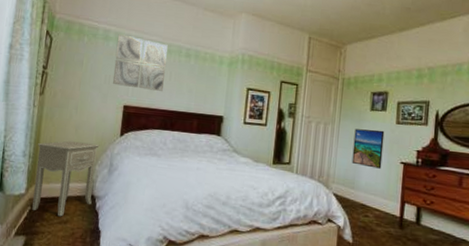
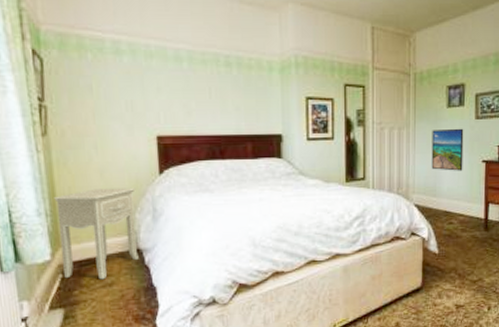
wall art: present [112,34,168,91] -> none [132,45,203,113]

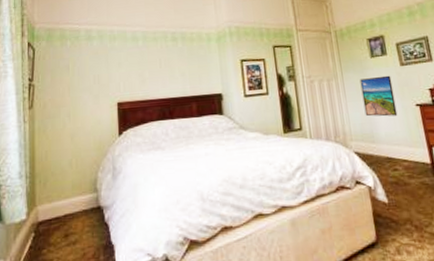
nightstand: present [54,187,139,280] -> none [34,148,100,238]

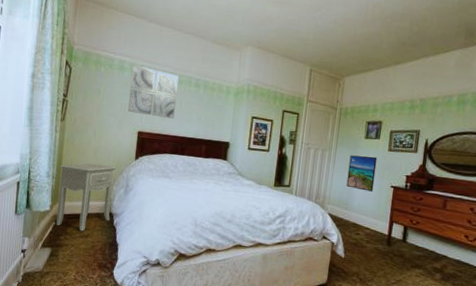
nightstand: none [34,148,100,238] -> present [56,163,117,232]
wall art: none [100,31,155,84] -> present [127,65,179,119]

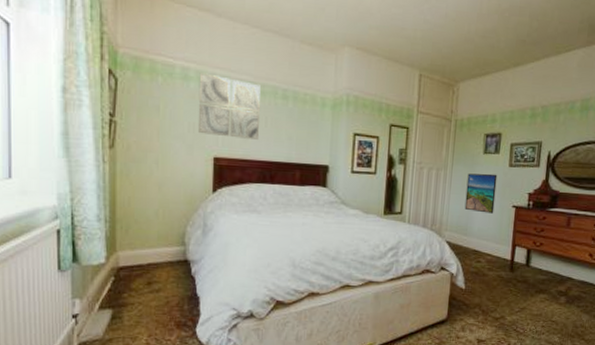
nightstand: present [56,163,117,232] -> none [114,200,189,285]

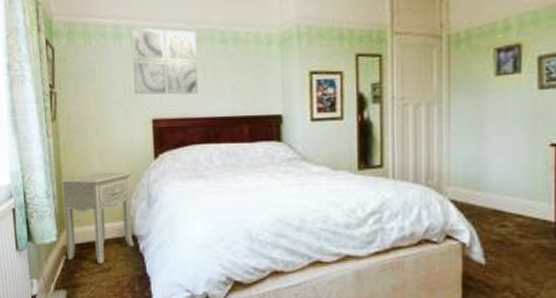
nightstand: none [114,200,189,285] -> present [60,172,134,264]
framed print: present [464,173,498,214] -> none [473,102,521,158]

